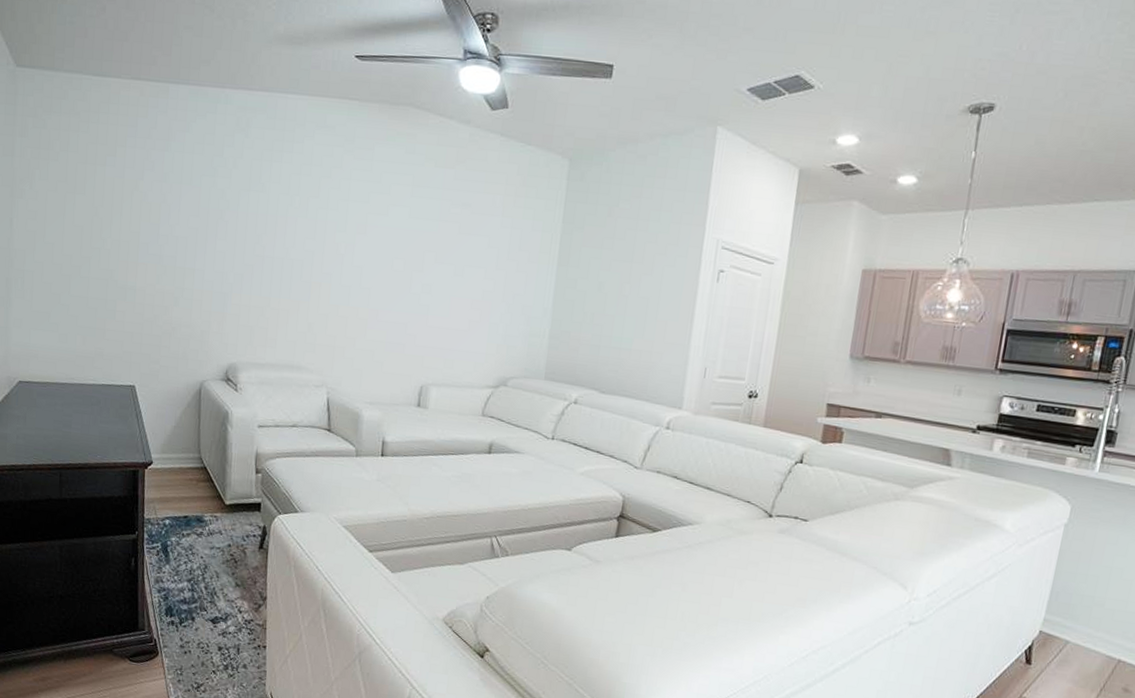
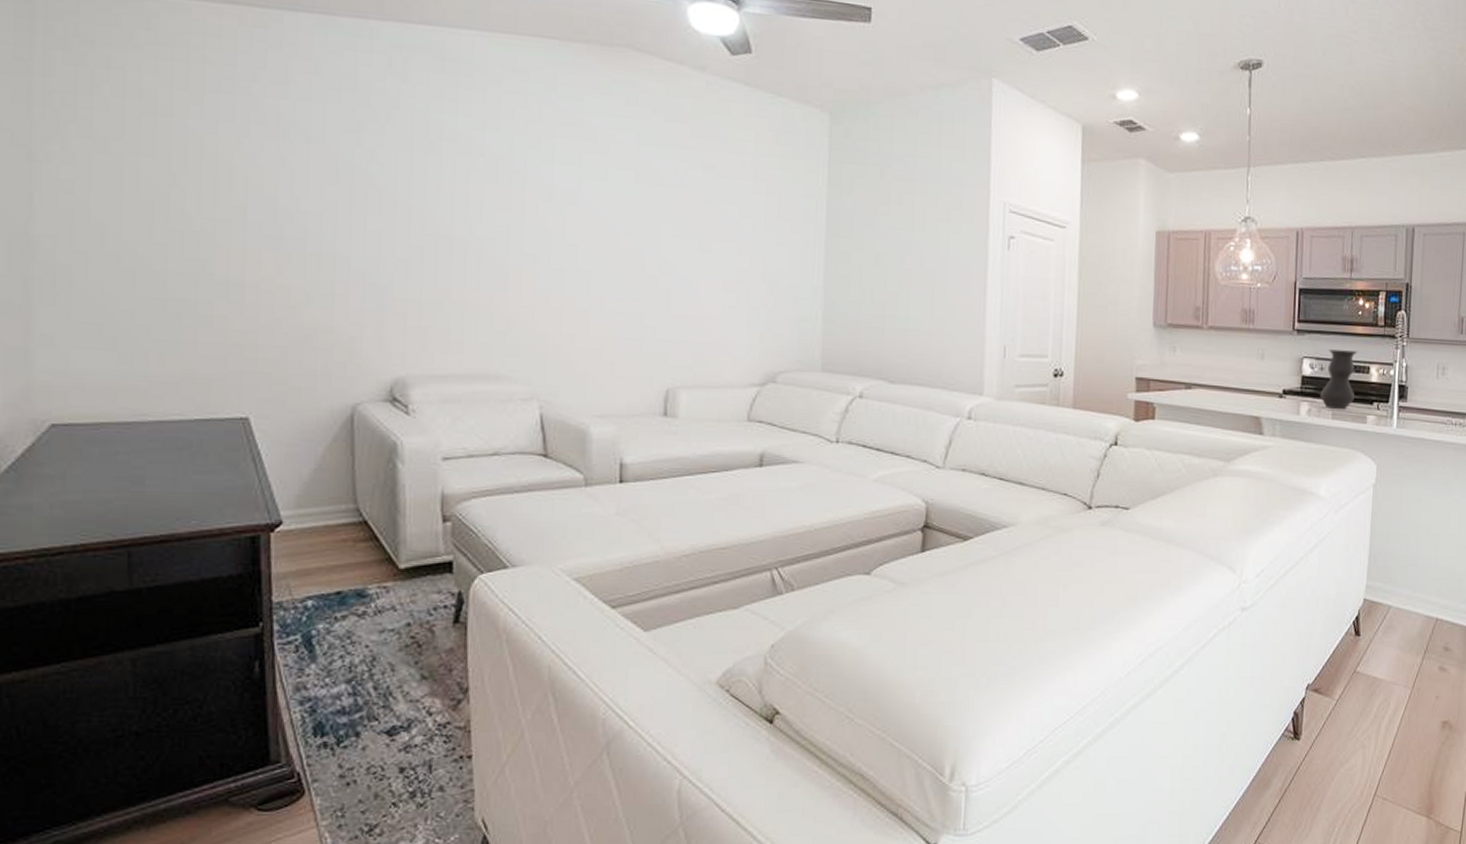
vase: none [1016,390,1065,450] -> present [1320,349,1358,410]

